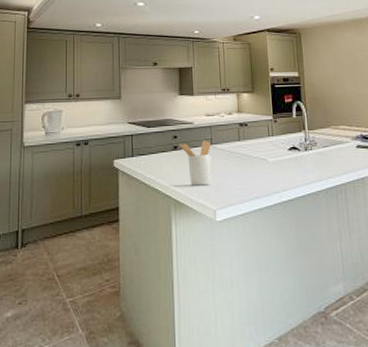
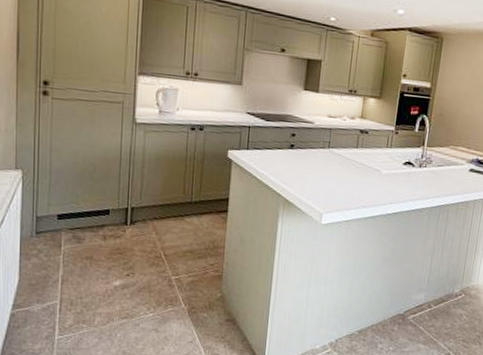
utensil holder: present [178,140,212,186] -> none [295,142,329,189]

